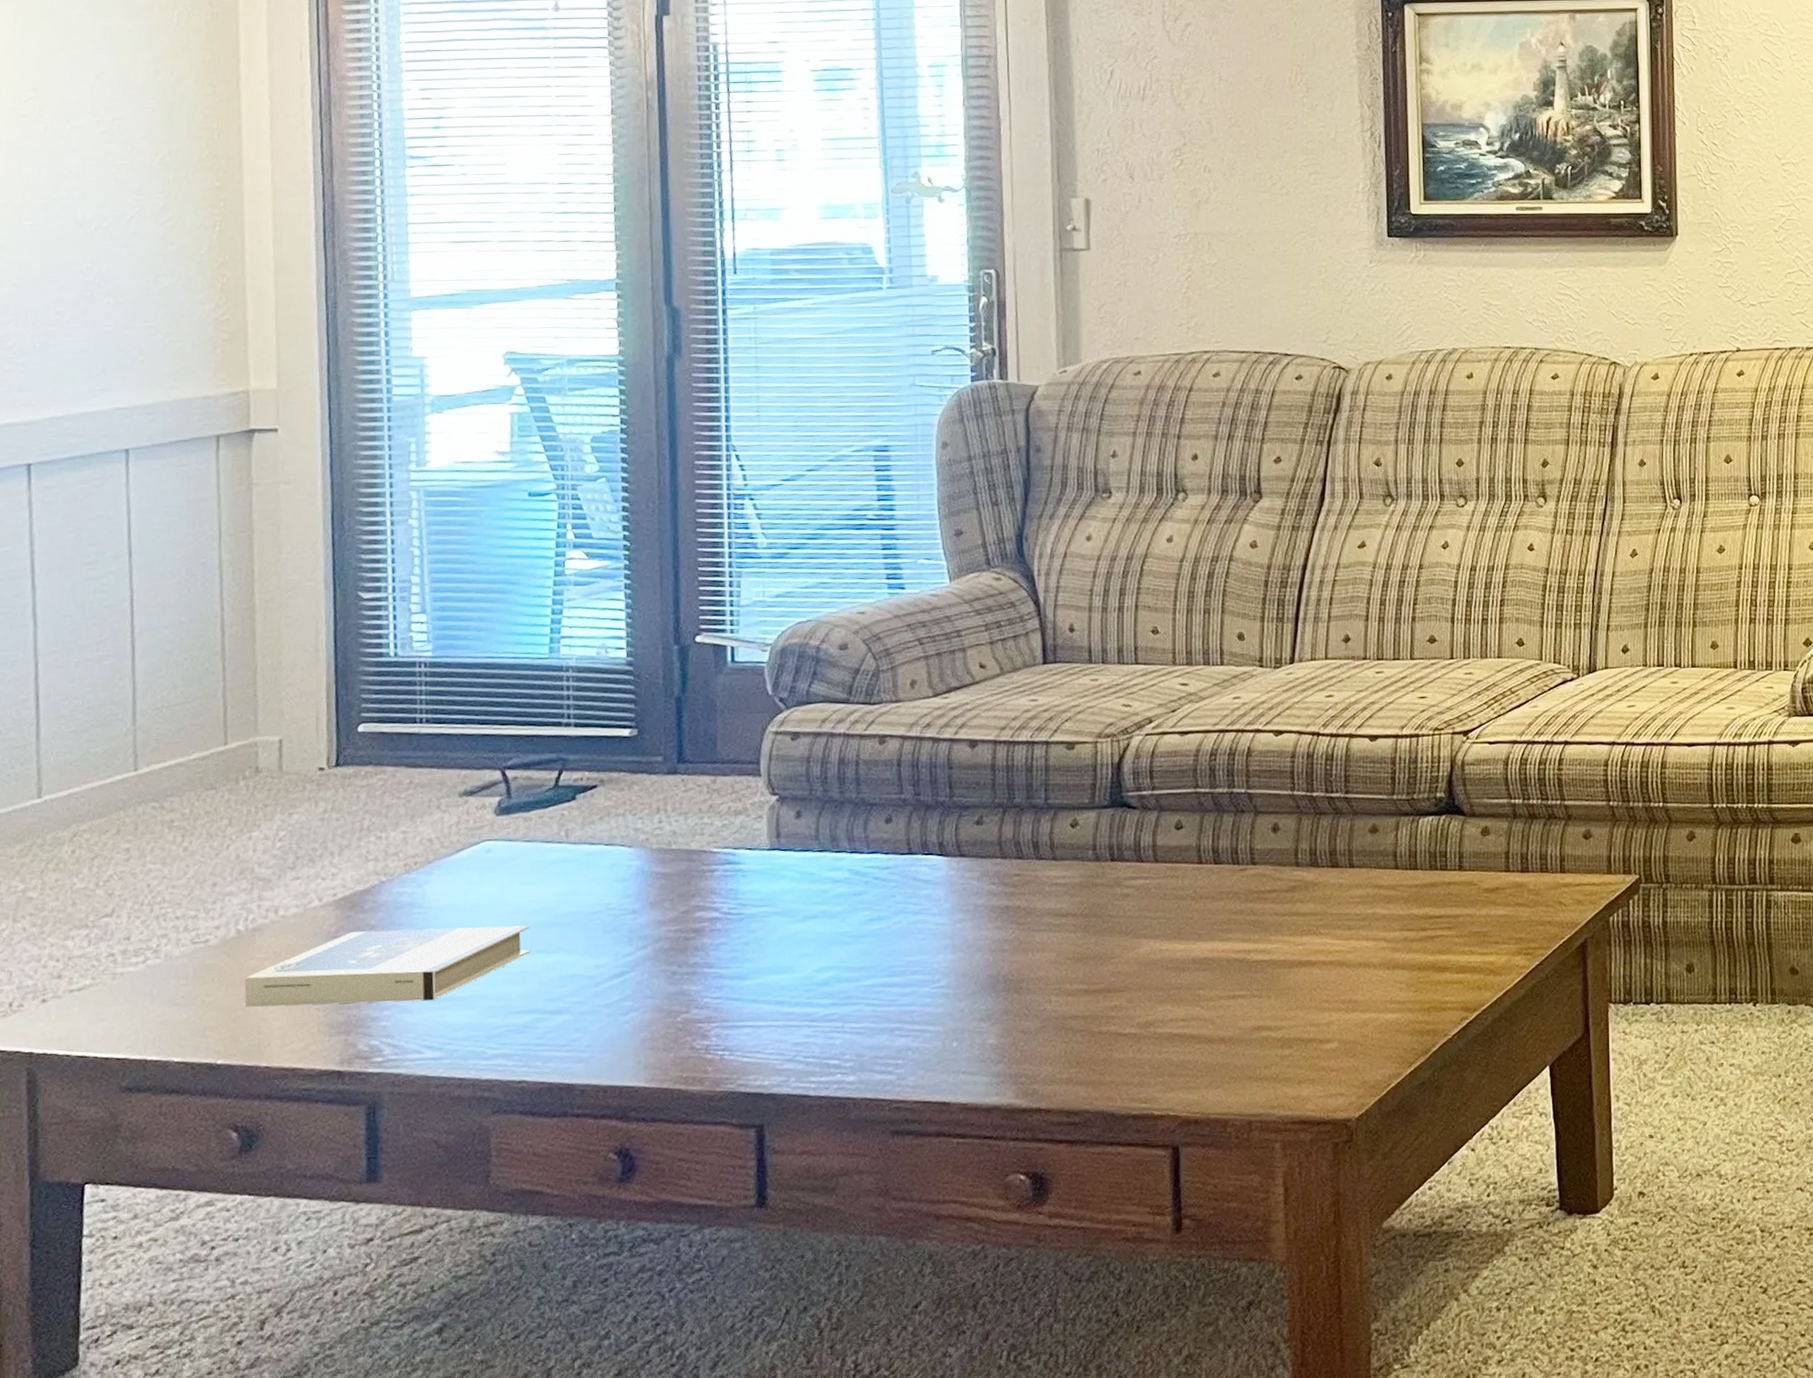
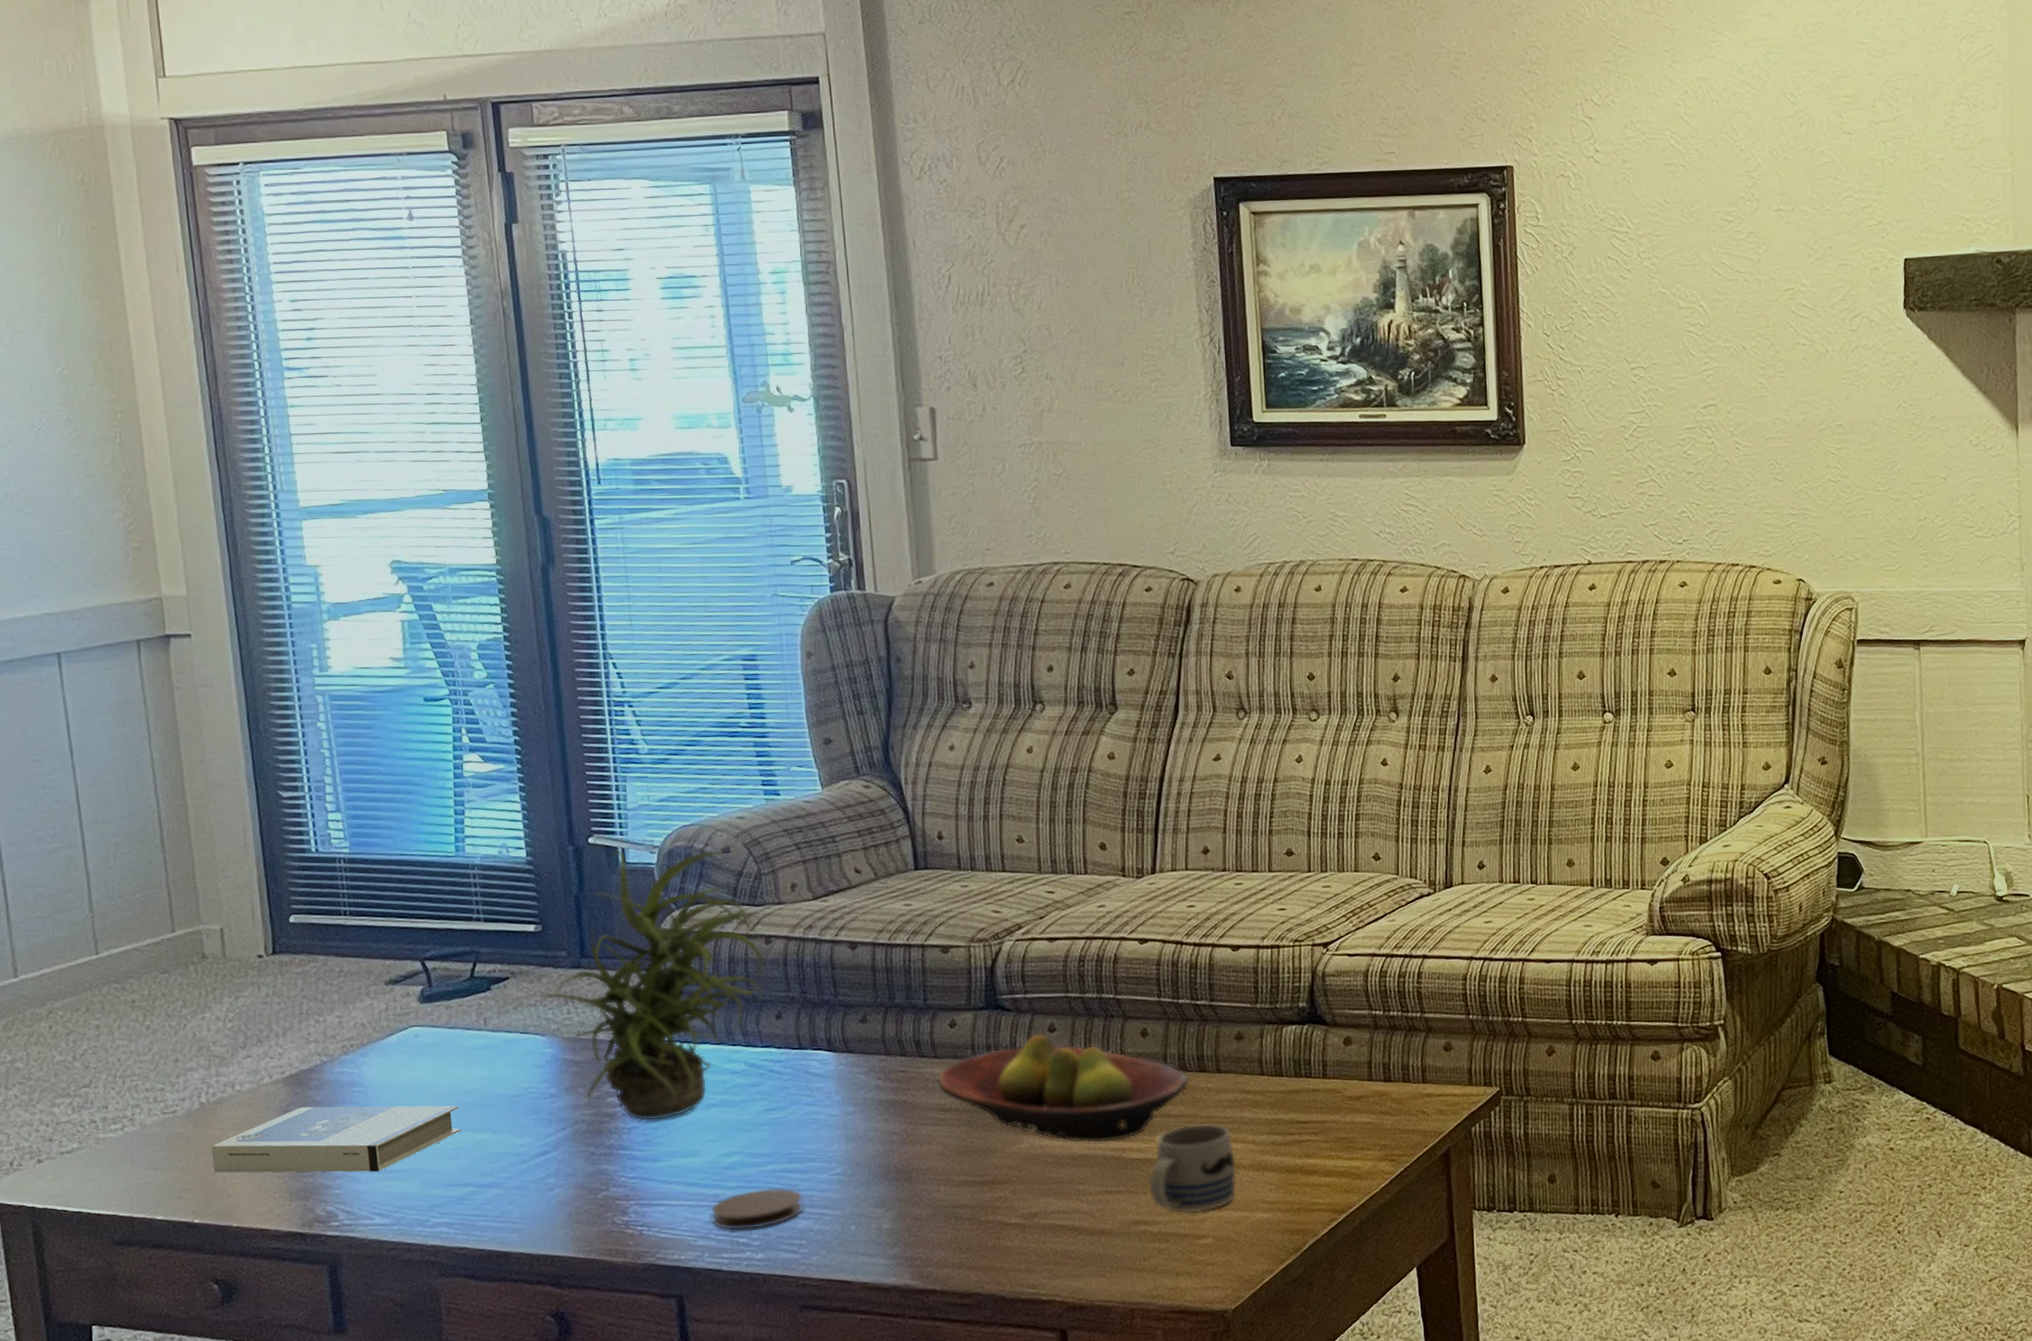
potted plant: none [632,646,879,936] -> present [542,849,764,1122]
coaster: none [800,1003,902,1052] -> present [711,1187,803,1231]
fruit bowl: none [1054,830,1320,946] -> present [936,1033,1189,1144]
mug: none [1273,920,1365,1017] -> present [1148,1123,1237,1214]

